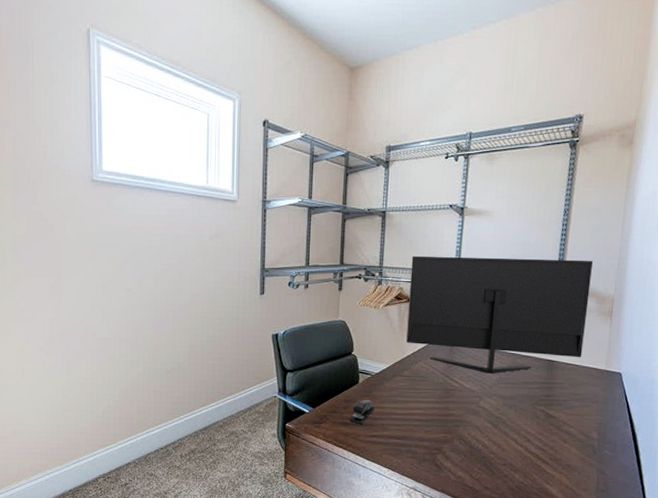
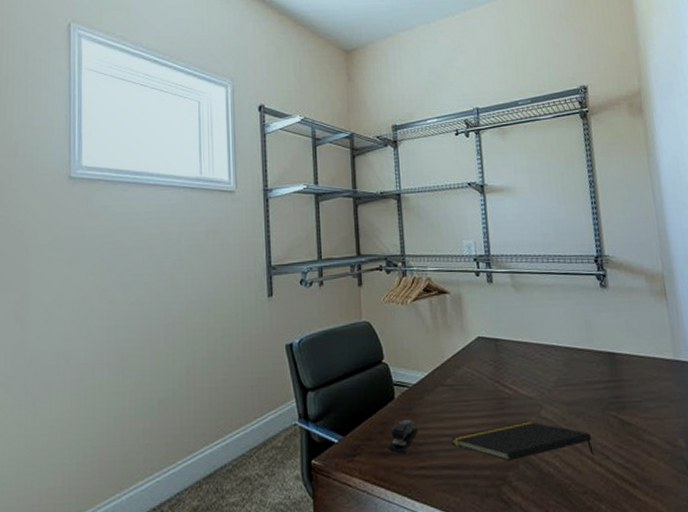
notepad: none [401,408,519,438] -> present [450,421,594,461]
monitor: present [406,255,593,374] -> none [435,234,645,375]

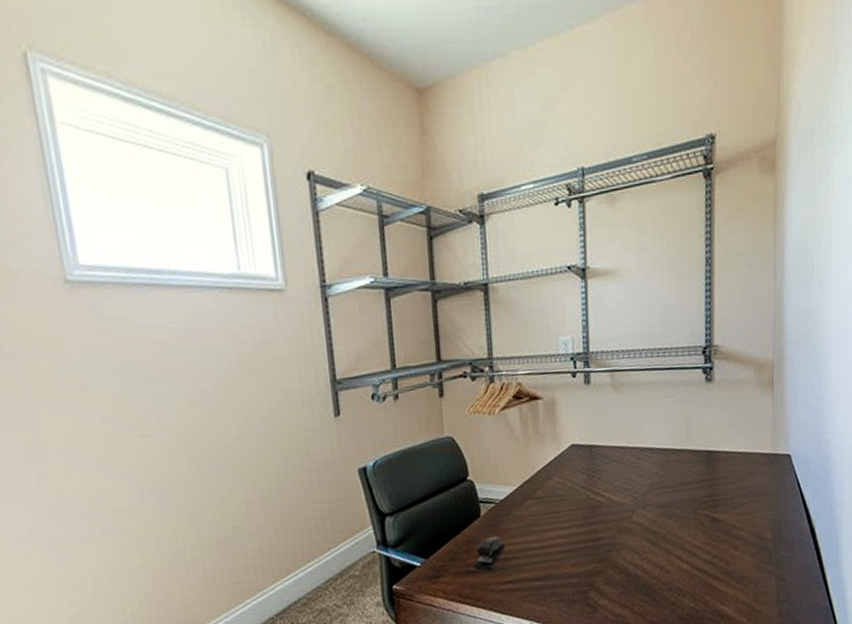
notepad: present [450,421,594,461] -> none [538,527,682,568]

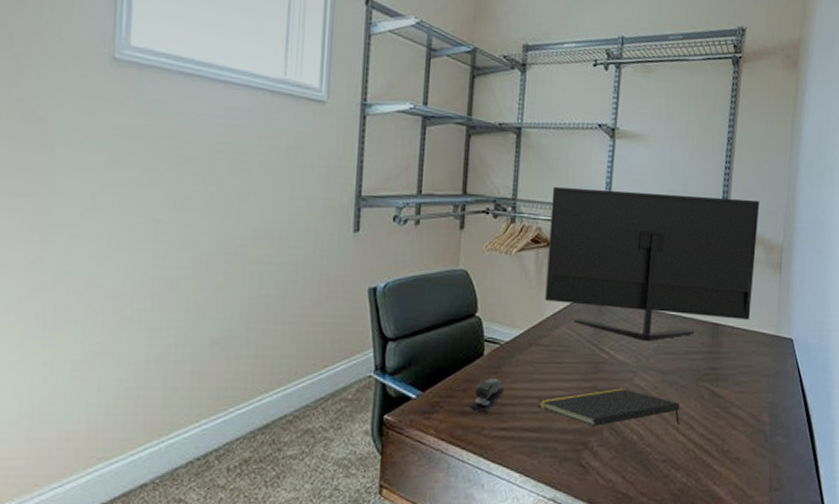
monitor: none [528,319,745,479] -> present [545,186,759,341]
notepad: none [538,527,682,568] -> present [537,388,681,426]

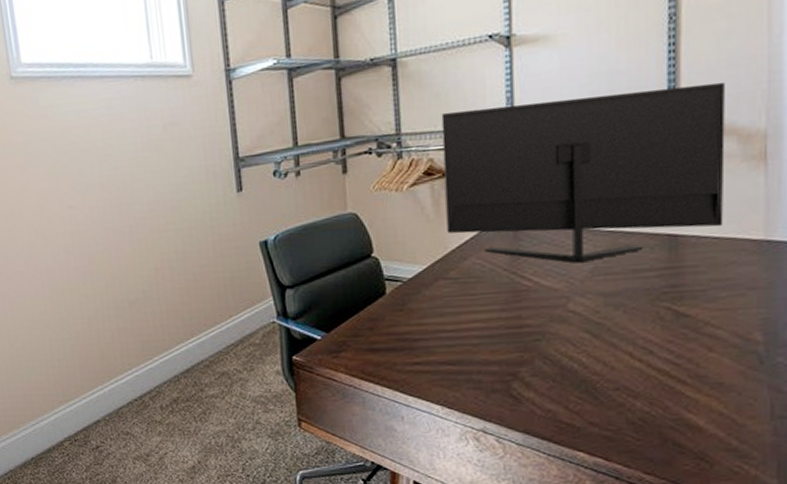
stapler: present [469,379,504,413] -> none [377,315,413,349]
notepad: present [537,388,681,426] -> none [451,315,633,357]

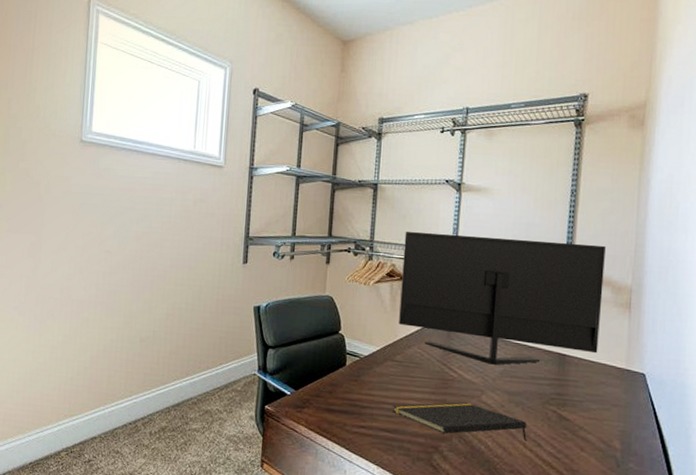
notepad: none [451,315,633,357] -> present [392,402,527,441]

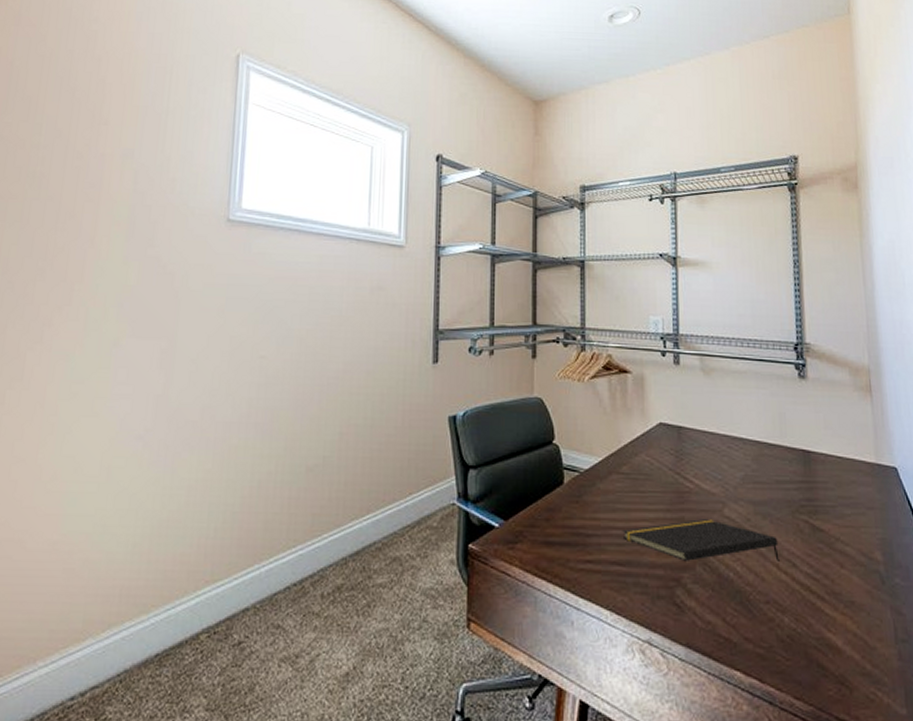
monitor: present [399,231,605,365] -> none [619,314,844,470]

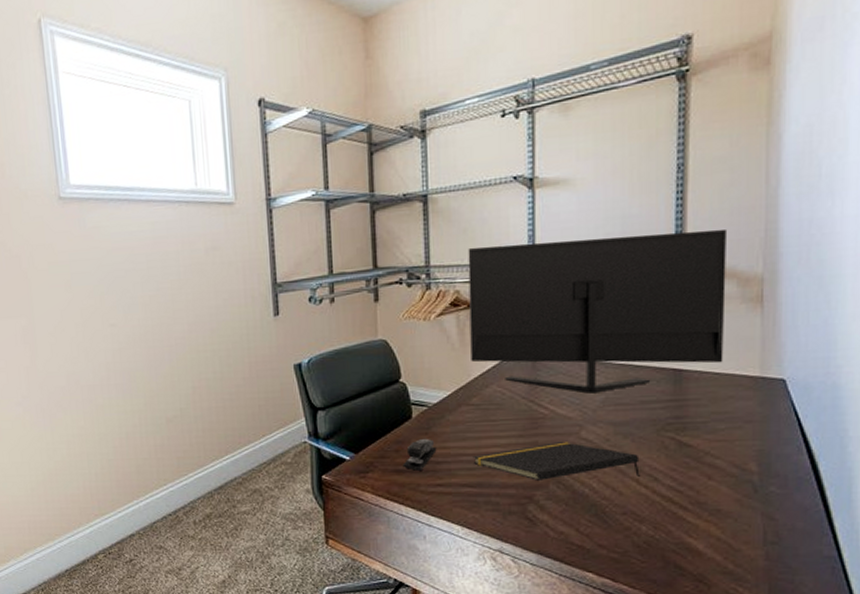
stapler: none [552,508,587,544] -> present [402,439,437,471]
monitor: none [619,314,844,470] -> present [468,228,726,394]

